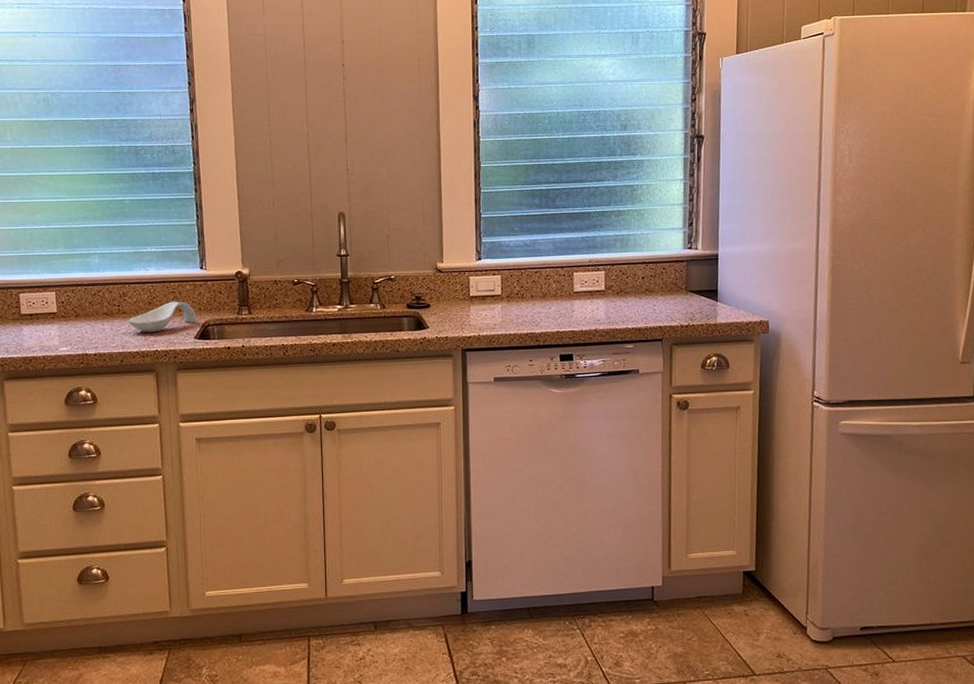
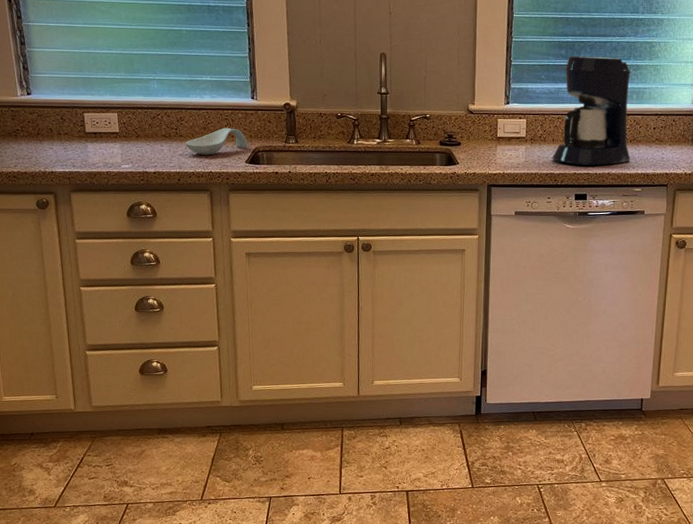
coffee maker: none [532,203,619,322] -> present [552,55,631,166]

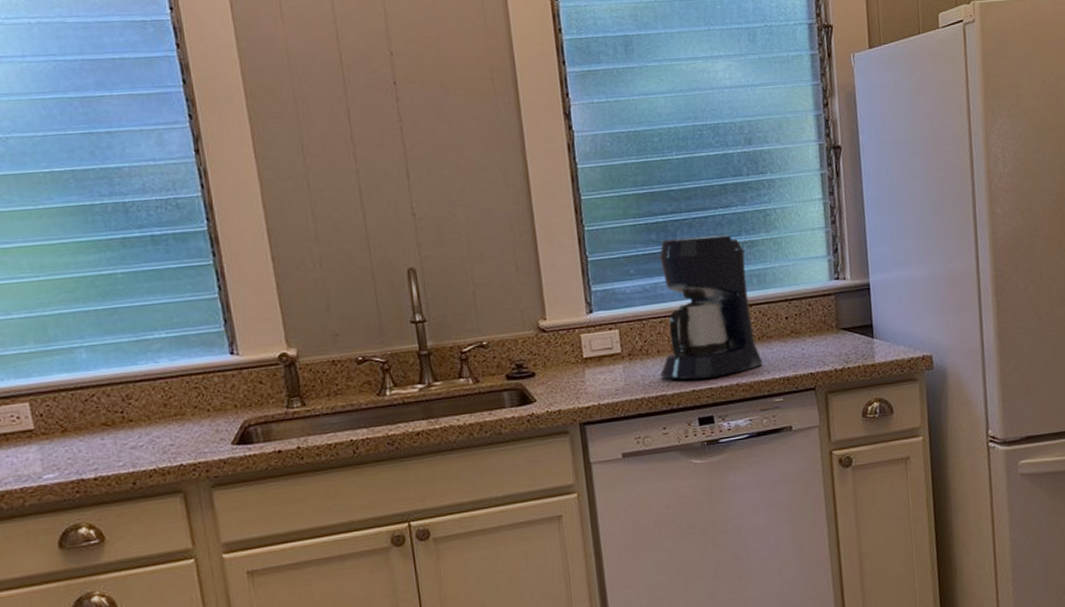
spoon rest: present [185,127,248,155] -> none [137,399,233,443]

